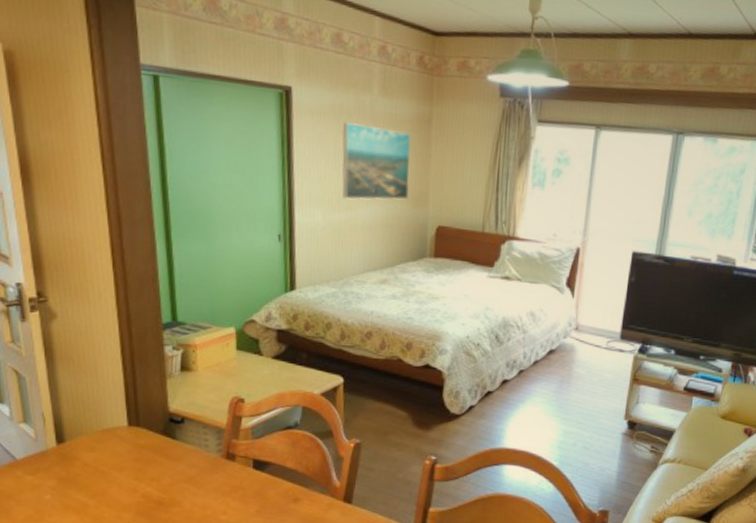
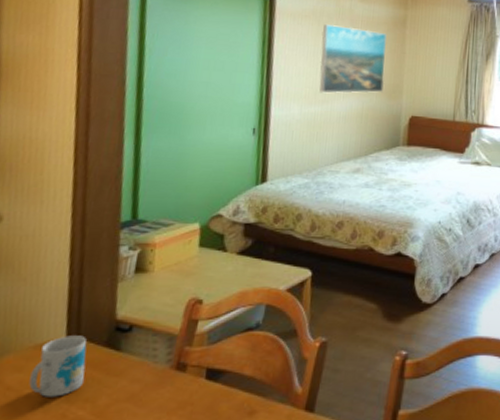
mug: none [102,423,149,475] -> present [29,335,87,397]

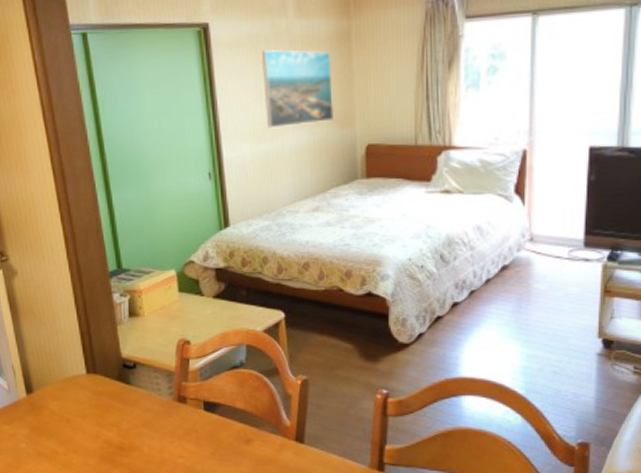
mug: present [29,335,87,397] -> none [66,371,108,421]

